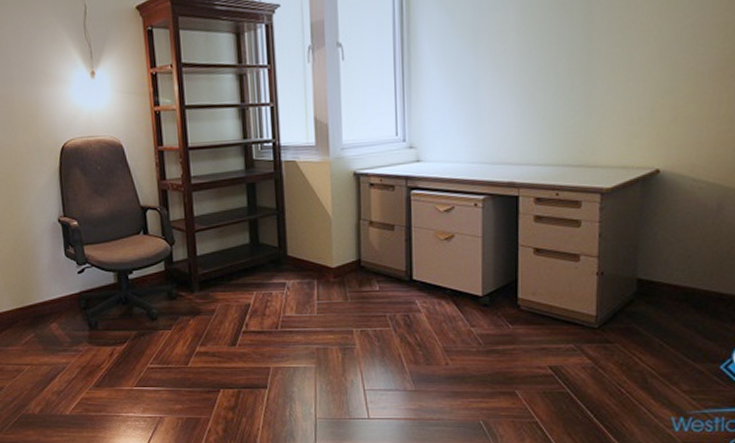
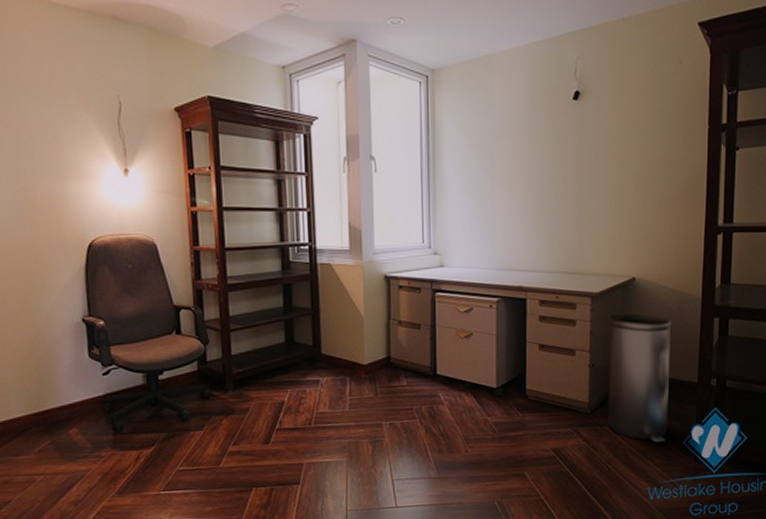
pedal bin: none [621,212,708,366] -> present [608,313,672,443]

